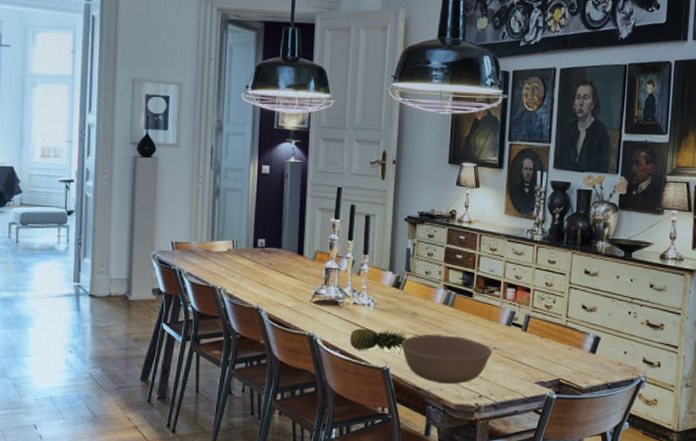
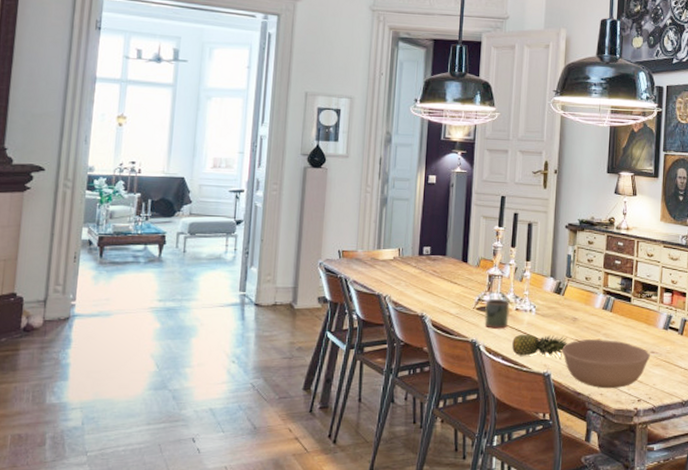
mug: none [321,292,347,323] -> present [484,298,510,329]

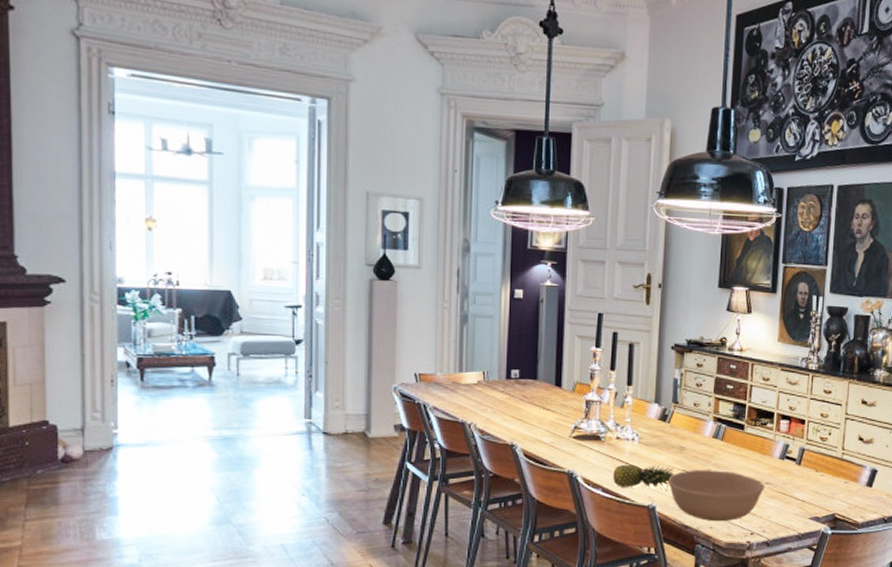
mug: present [484,298,510,329] -> none [581,426,610,459]

